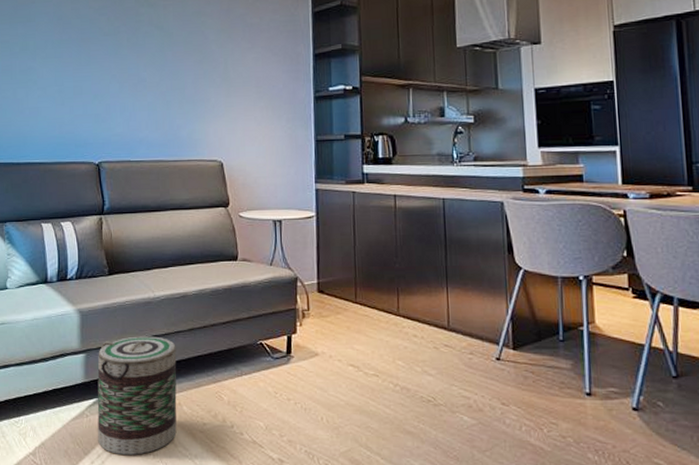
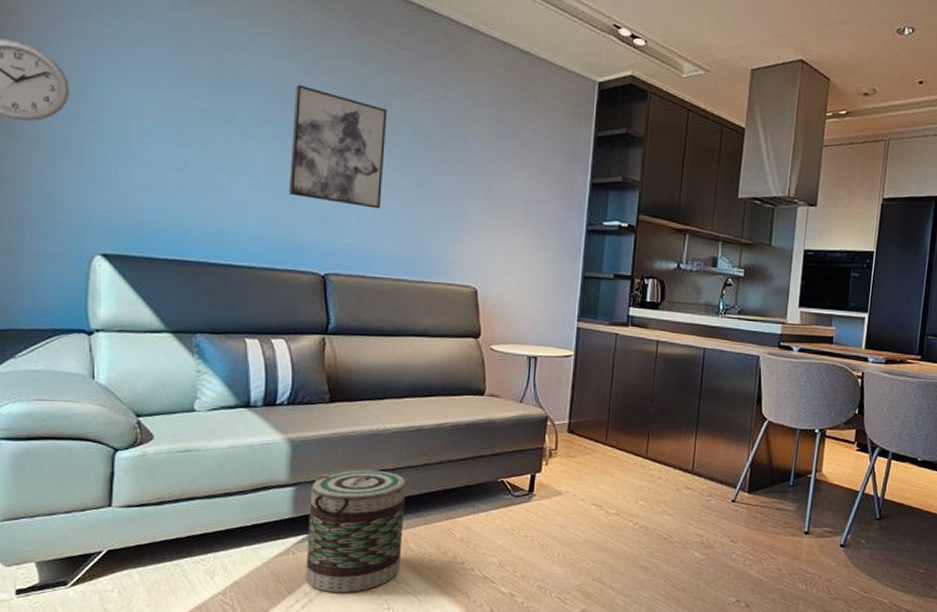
wall art: none [68,10,139,102] -> present [289,84,388,209]

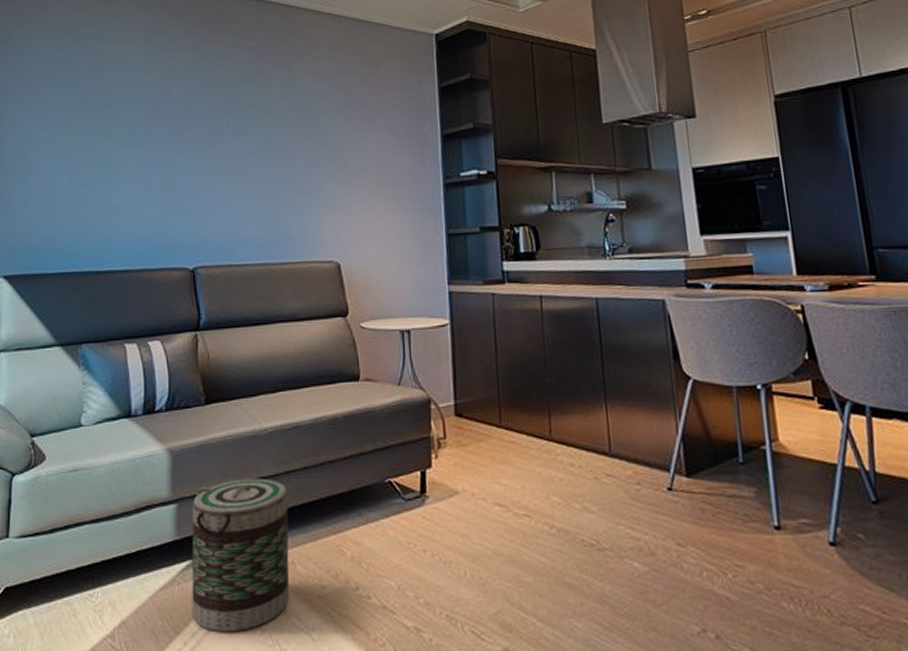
wall art: present [289,84,388,209] -> none [158,91,241,196]

